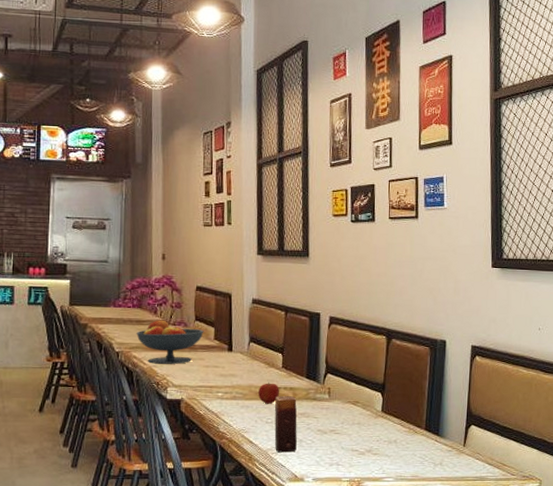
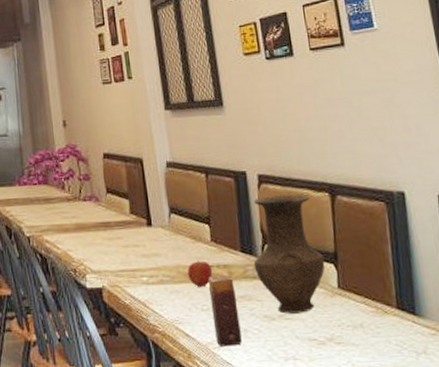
fruit bowl: present [136,320,204,364] -> none [45,195,118,248]
vase: none [315,335,374,429] -> present [253,194,325,314]

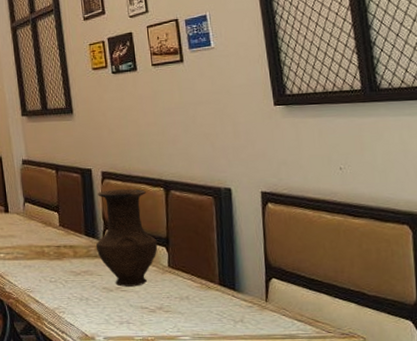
apple: present [188,259,212,287] -> none [39,241,60,263]
candle: present [208,275,242,347] -> none [56,254,84,311]

